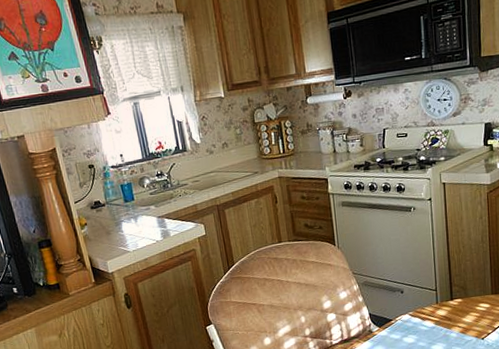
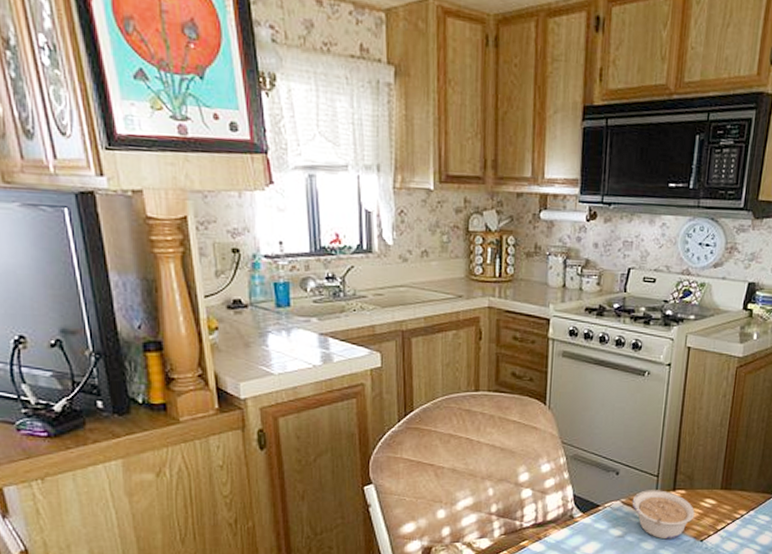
legume: none [418,301,473,341] -> present [632,490,695,540]

